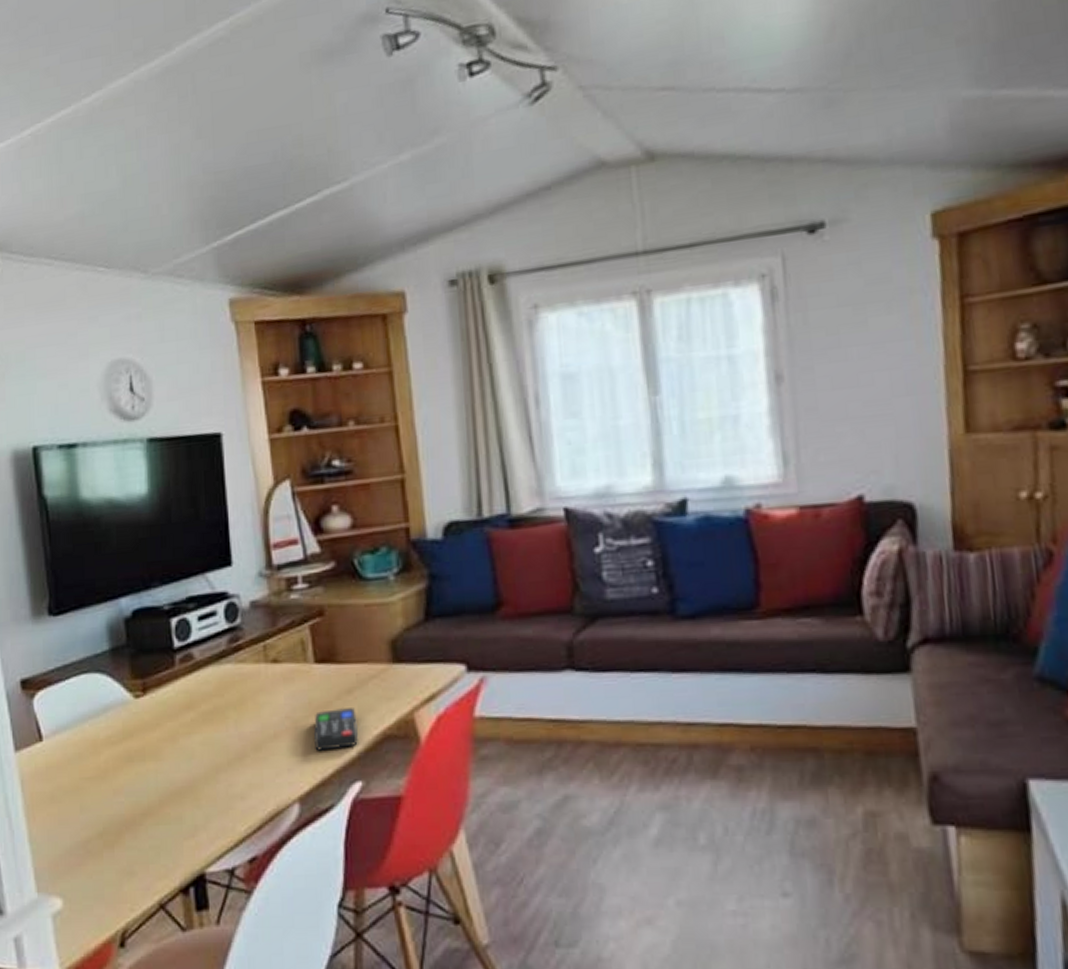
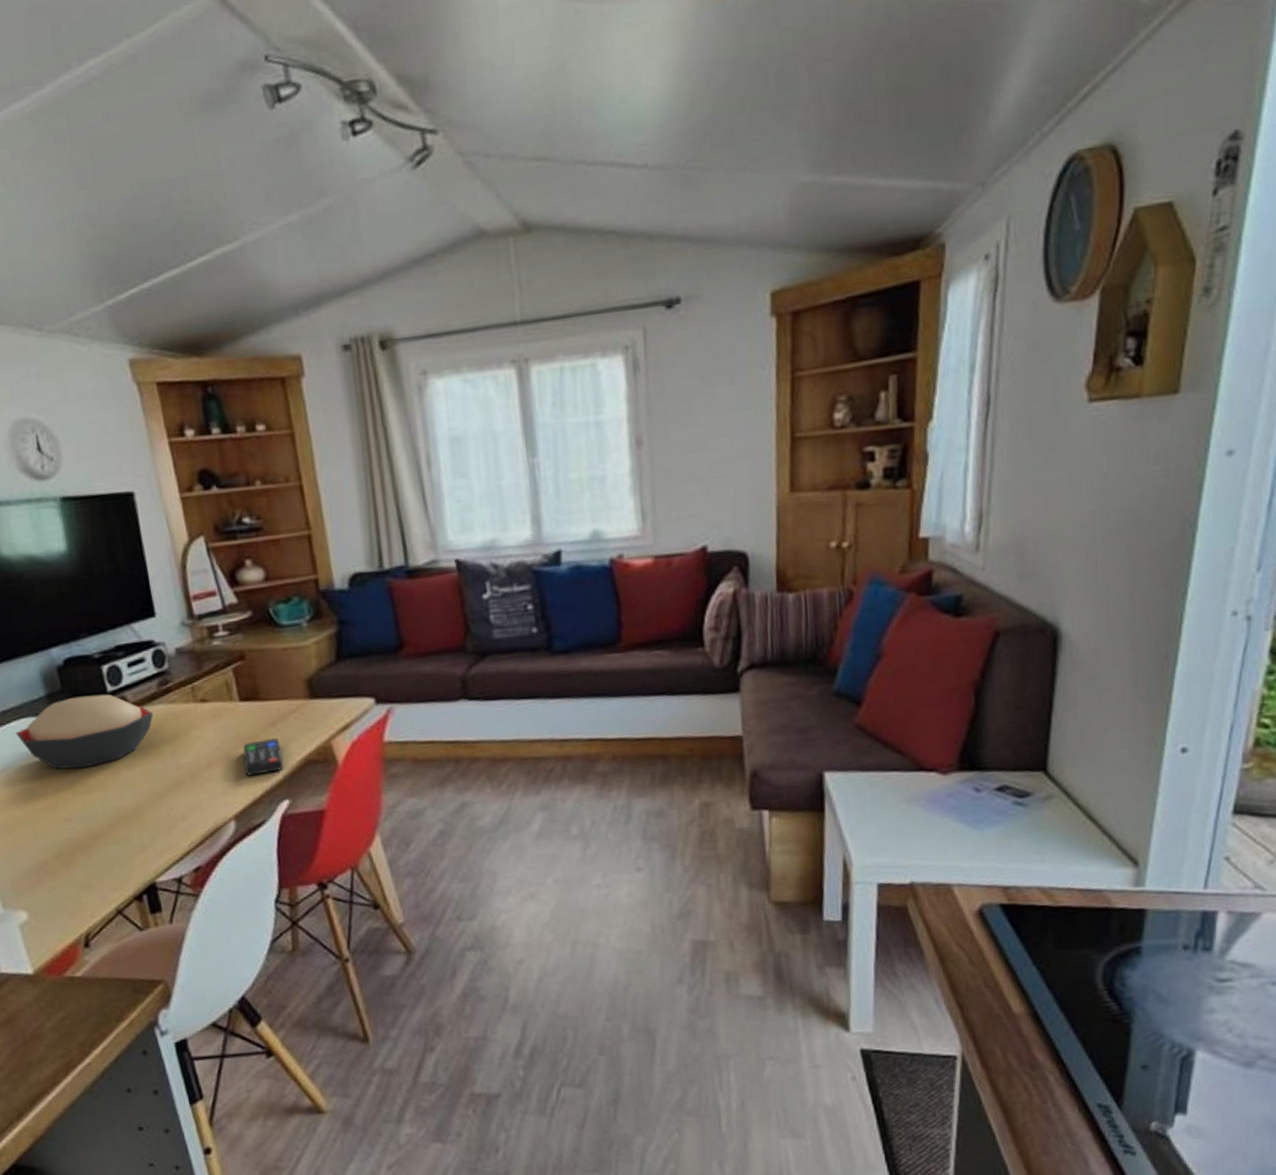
decorative bowl: none [74,650,221,734] -> present [15,693,154,770]

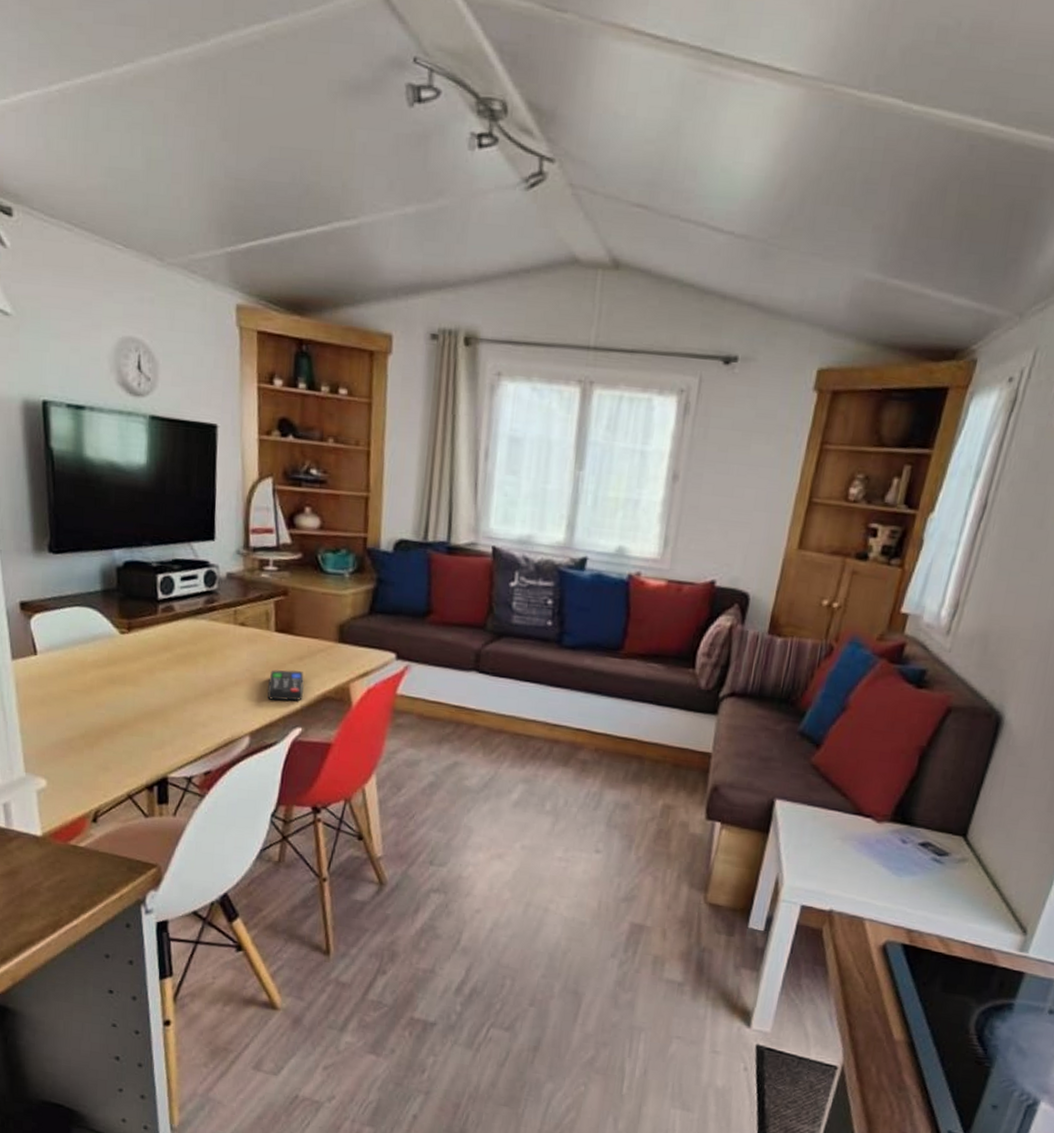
decorative bowl: present [15,693,154,770] -> none [67,597,196,663]

